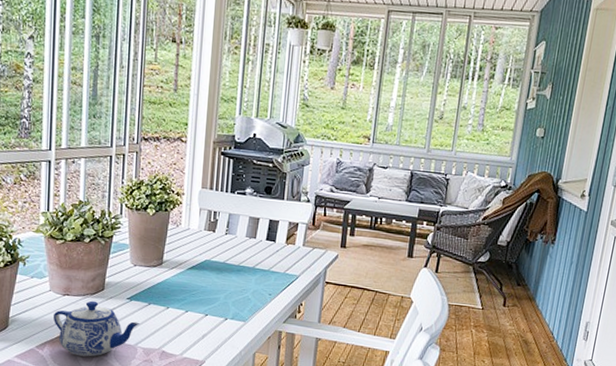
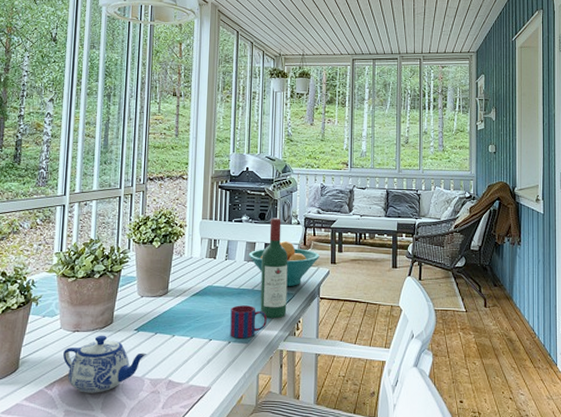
mug: none [227,282,267,317] -> present [230,305,267,339]
fruit bowl: none [250,218,329,269] -> present [248,240,320,287]
wine bottle: none [260,192,294,300] -> present [260,218,288,319]

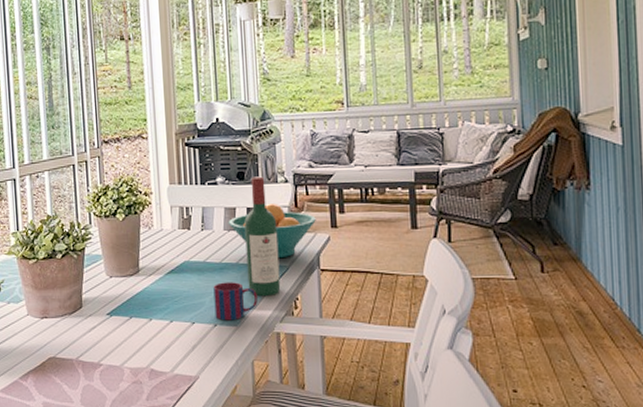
teapot: present [63,335,147,393] -> none [34,321,124,384]

